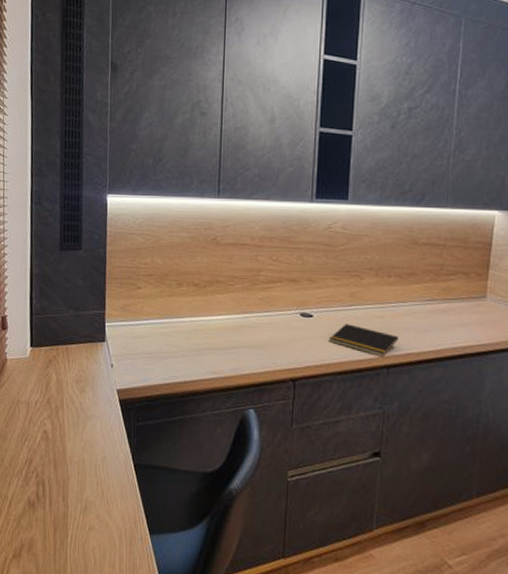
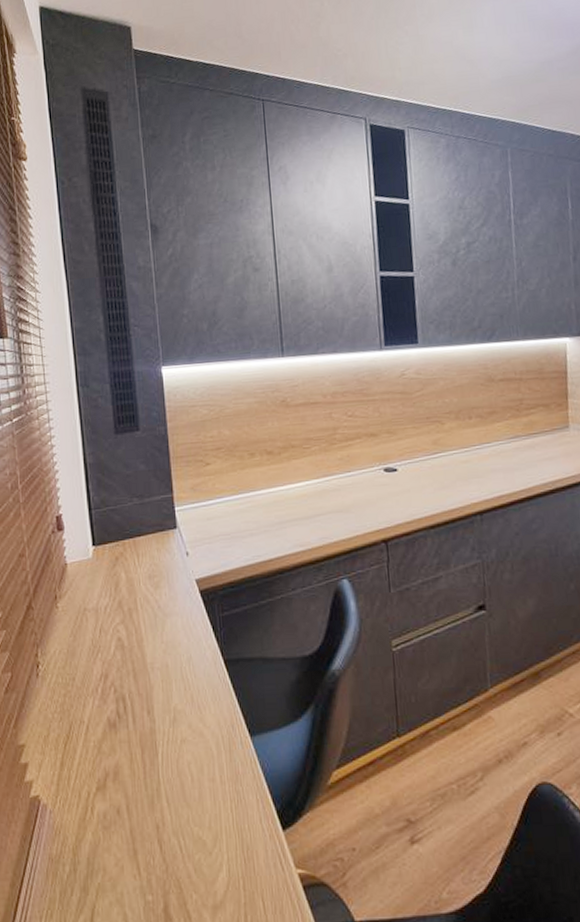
notepad: present [328,324,398,358] -> none [416,473,488,504]

